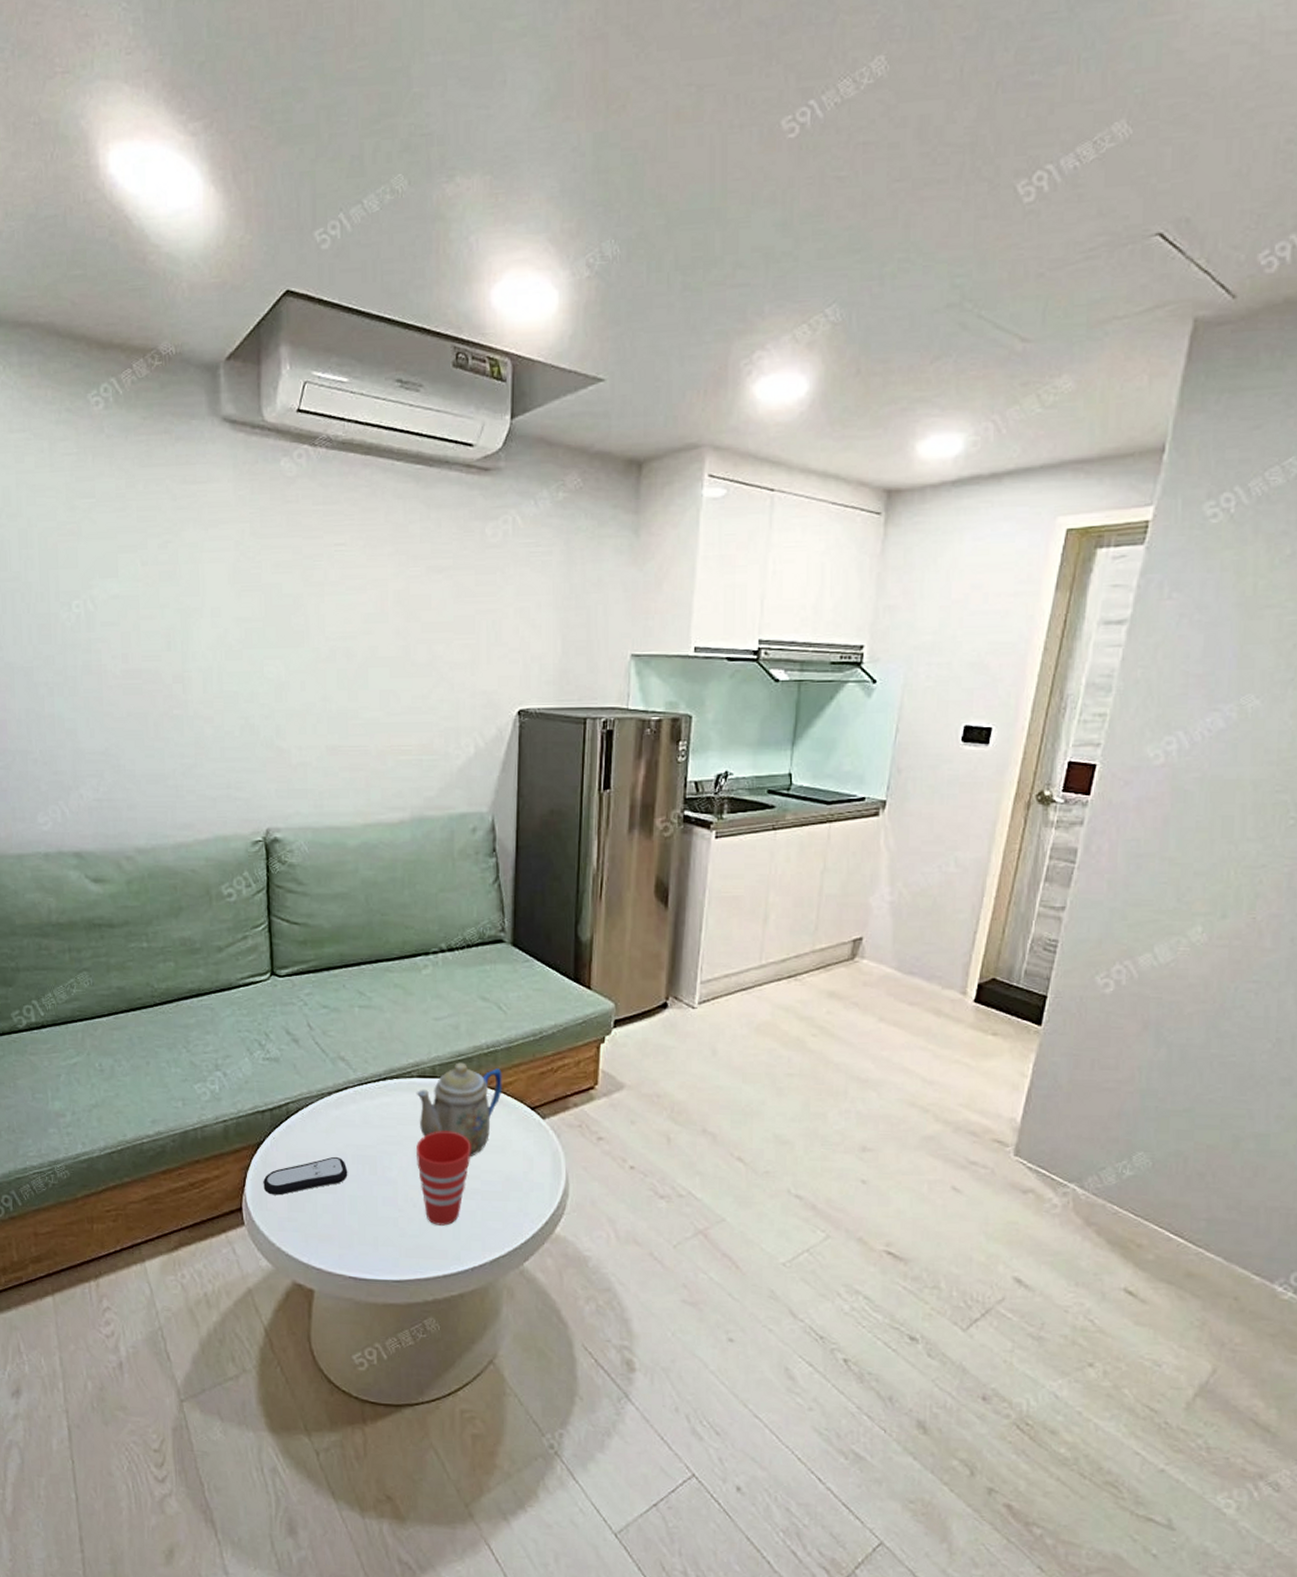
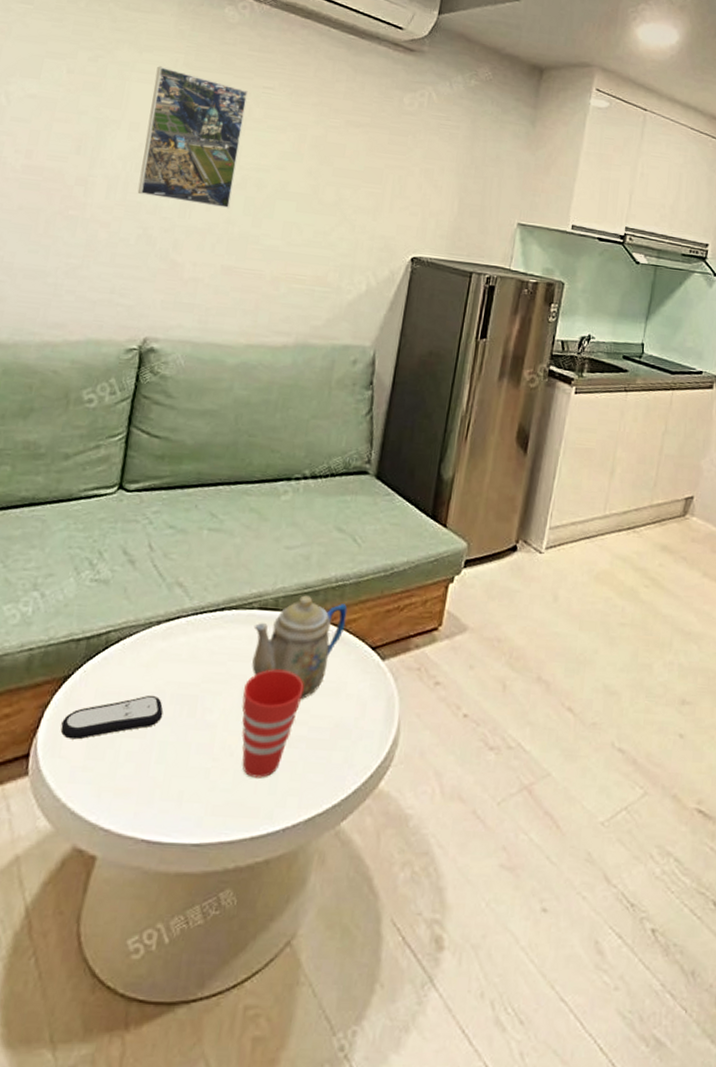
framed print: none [225,540,324,686] -> present [137,66,248,209]

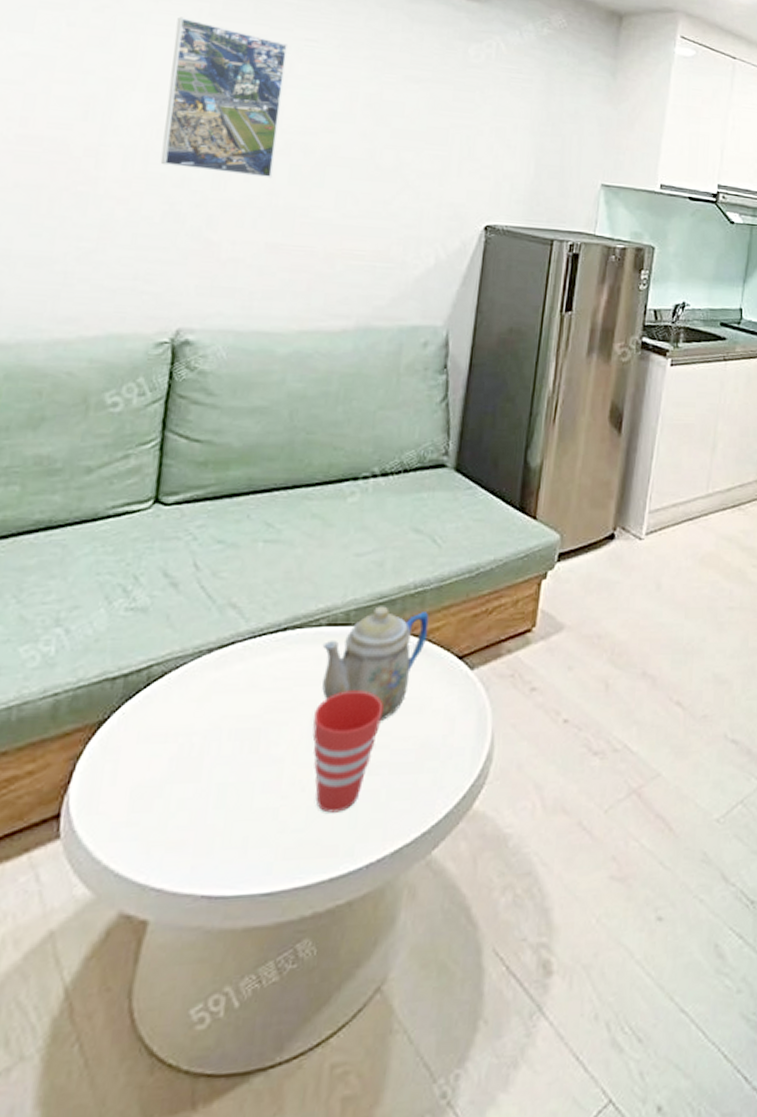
remote control: present [60,695,164,740] -> none [97,732,221,792]

